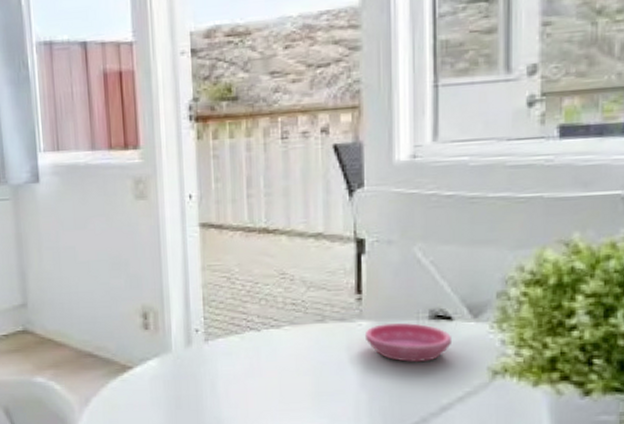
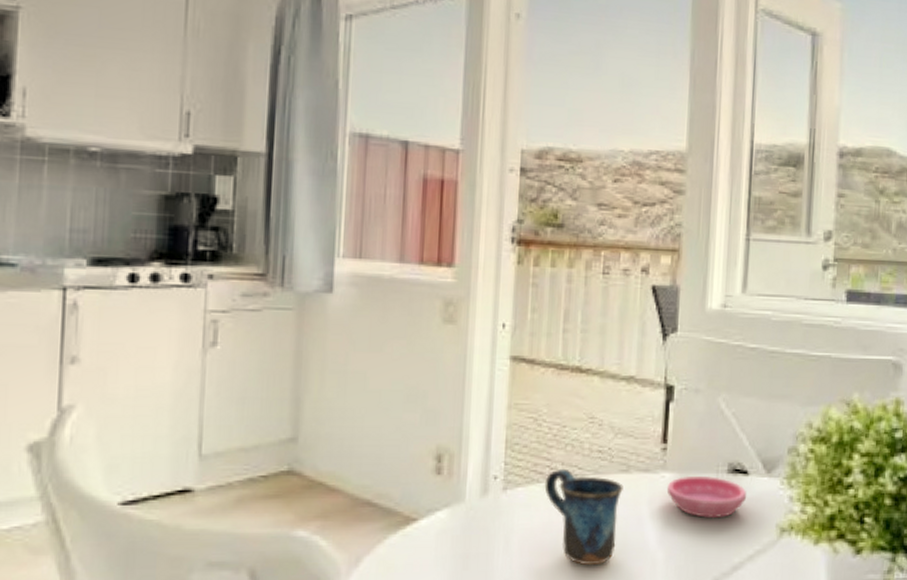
mug: none [243,321,320,406] -> present [544,468,623,566]

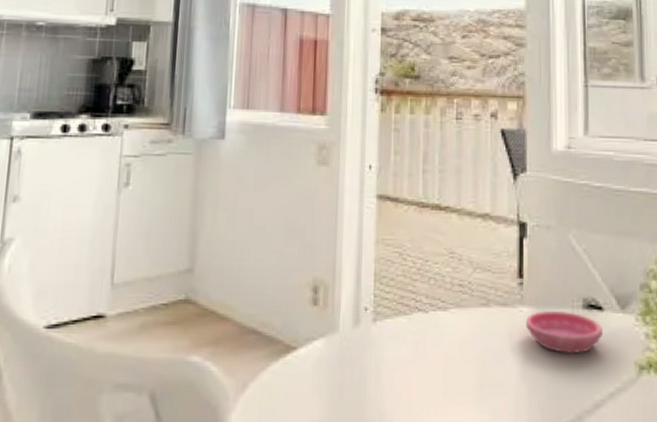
mug: present [544,468,623,566] -> none [411,301,484,399]

